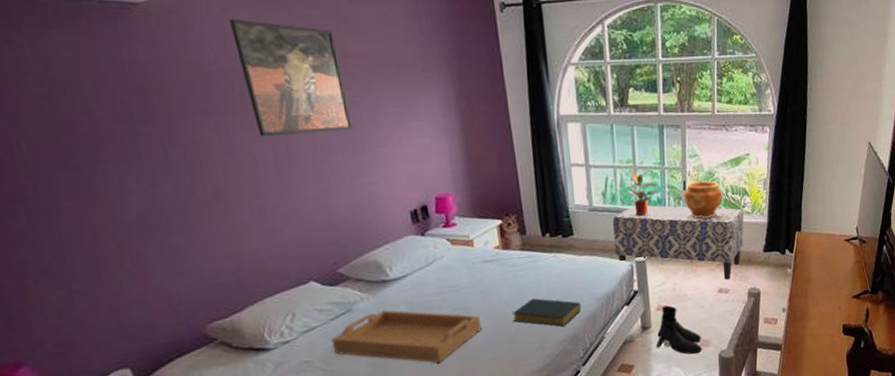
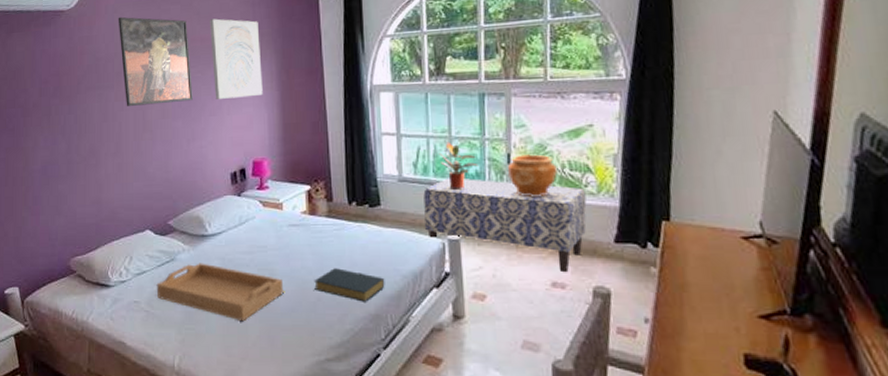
wall art: none [364,31,440,128] -> present [210,18,263,99]
boots: present [656,305,703,355] -> none [470,294,531,359]

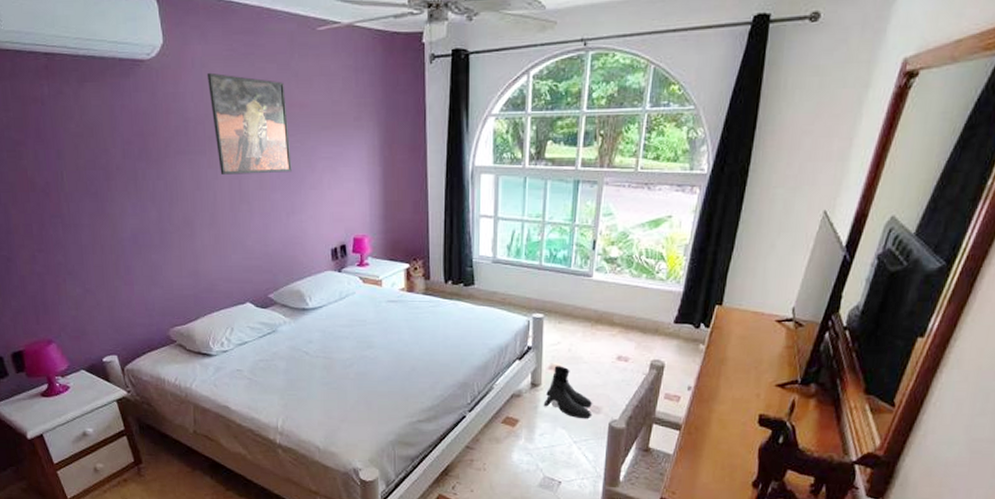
serving tray: present [156,263,284,322] -> none [258,335,381,389]
wall art: present [210,18,263,99] -> none [309,83,365,172]
hardback book: present [314,268,385,302] -> none [410,341,474,372]
bench: present [423,178,587,273] -> none [512,261,657,348]
potted plant: present [439,141,478,189] -> none [532,226,566,272]
boots: none [470,294,531,359] -> present [543,366,593,419]
ceramic pot: present [507,154,557,196] -> none [591,241,635,280]

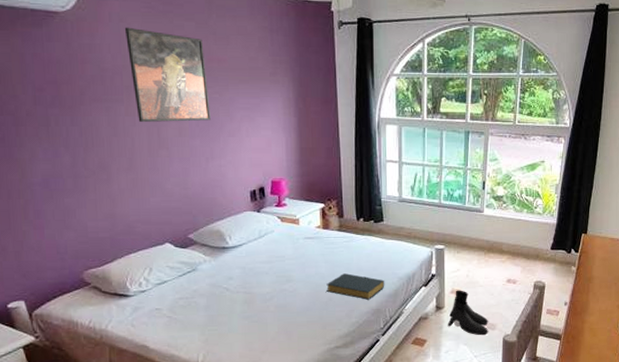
hardback book: none [410,341,474,372] -> present [326,273,385,300]

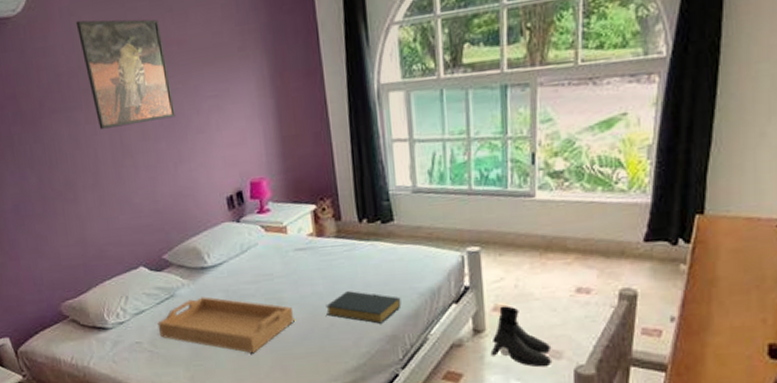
serving tray: none [178,272,300,321] -> present [157,297,295,354]

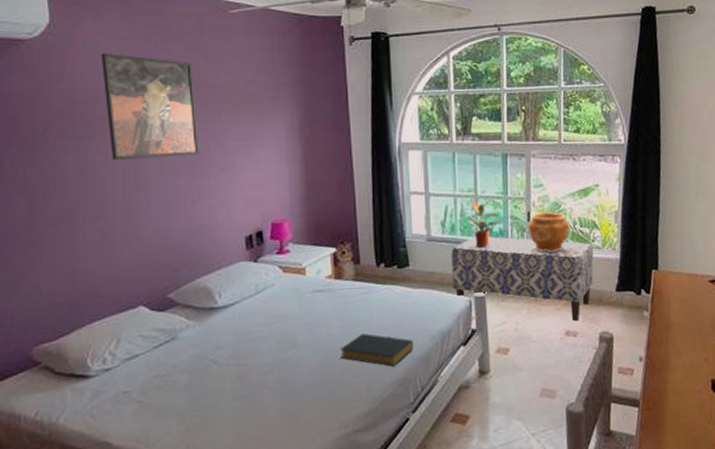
serving tray: present [157,297,295,354] -> none [152,339,307,401]
bench: none [440,184,616,278] -> present [451,236,594,322]
potted plant: none [457,144,500,197] -> present [466,200,502,247]
boots: present [490,306,553,368] -> none [494,348,548,407]
ceramic pot: none [531,151,586,199] -> present [527,212,570,252]

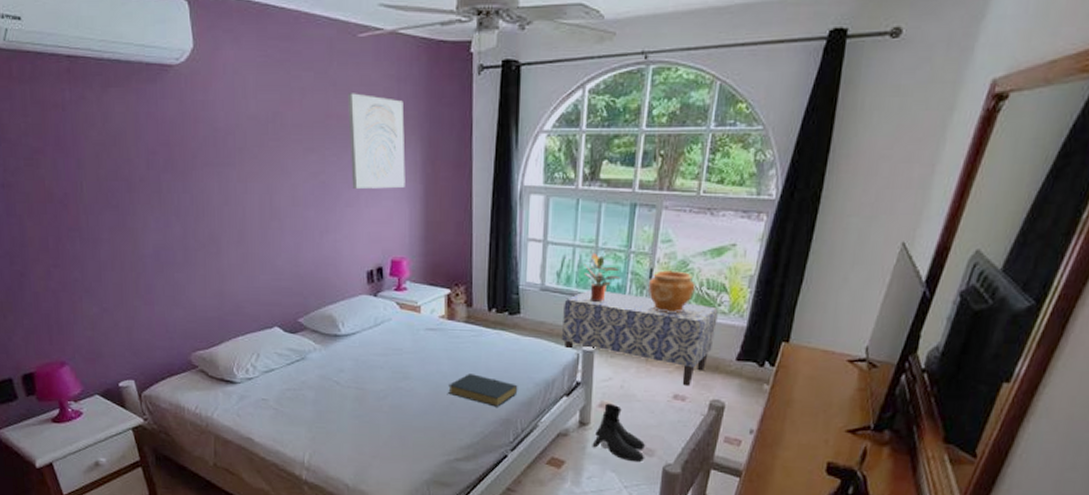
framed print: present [100,52,199,160] -> none [239,79,327,189]
wall art: none [220,63,283,154] -> present [348,93,405,189]
boots: none [494,348,548,407] -> present [592,403,646,463]

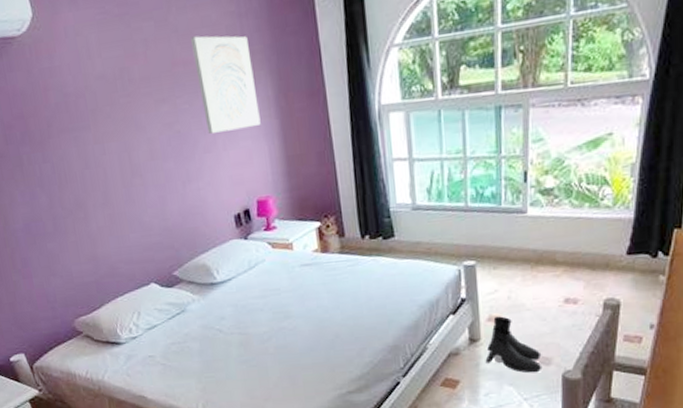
hardback book: present [448,374,518,407] -> none [331,304,402,335]
bench: present [561,289,718,387] -> none [438,201,602,289]
potted plant: present [583,252,621,302] -> none [454,163,494,214]
ceramic pot: present [647,270,695,313] -> none [524,169,574,215]

